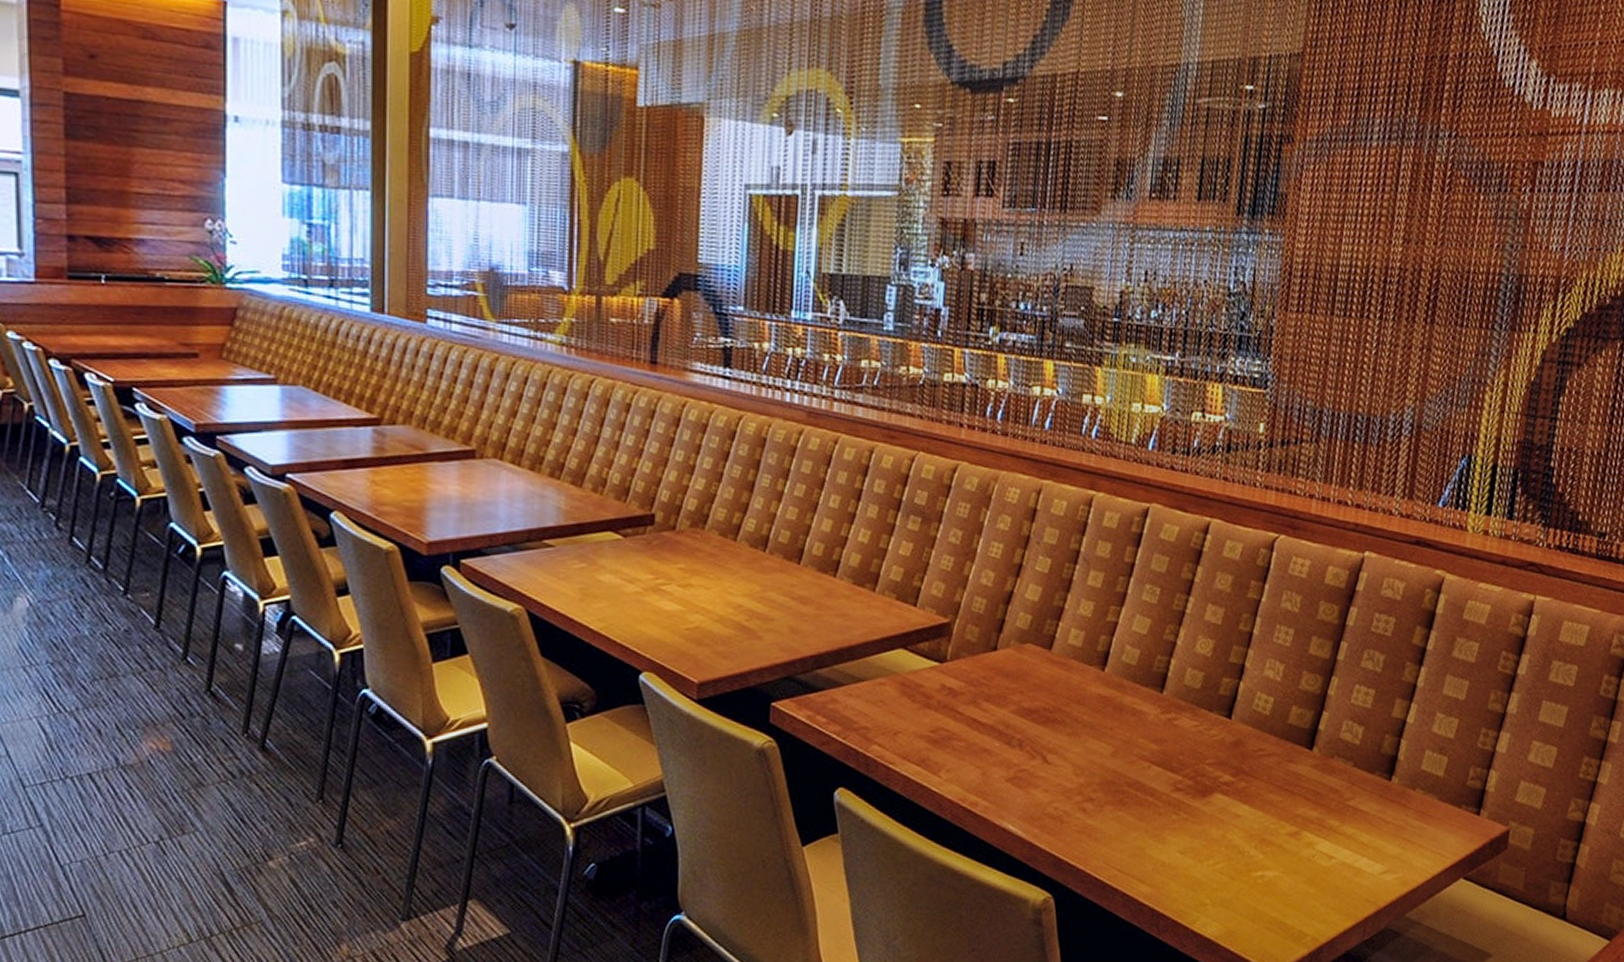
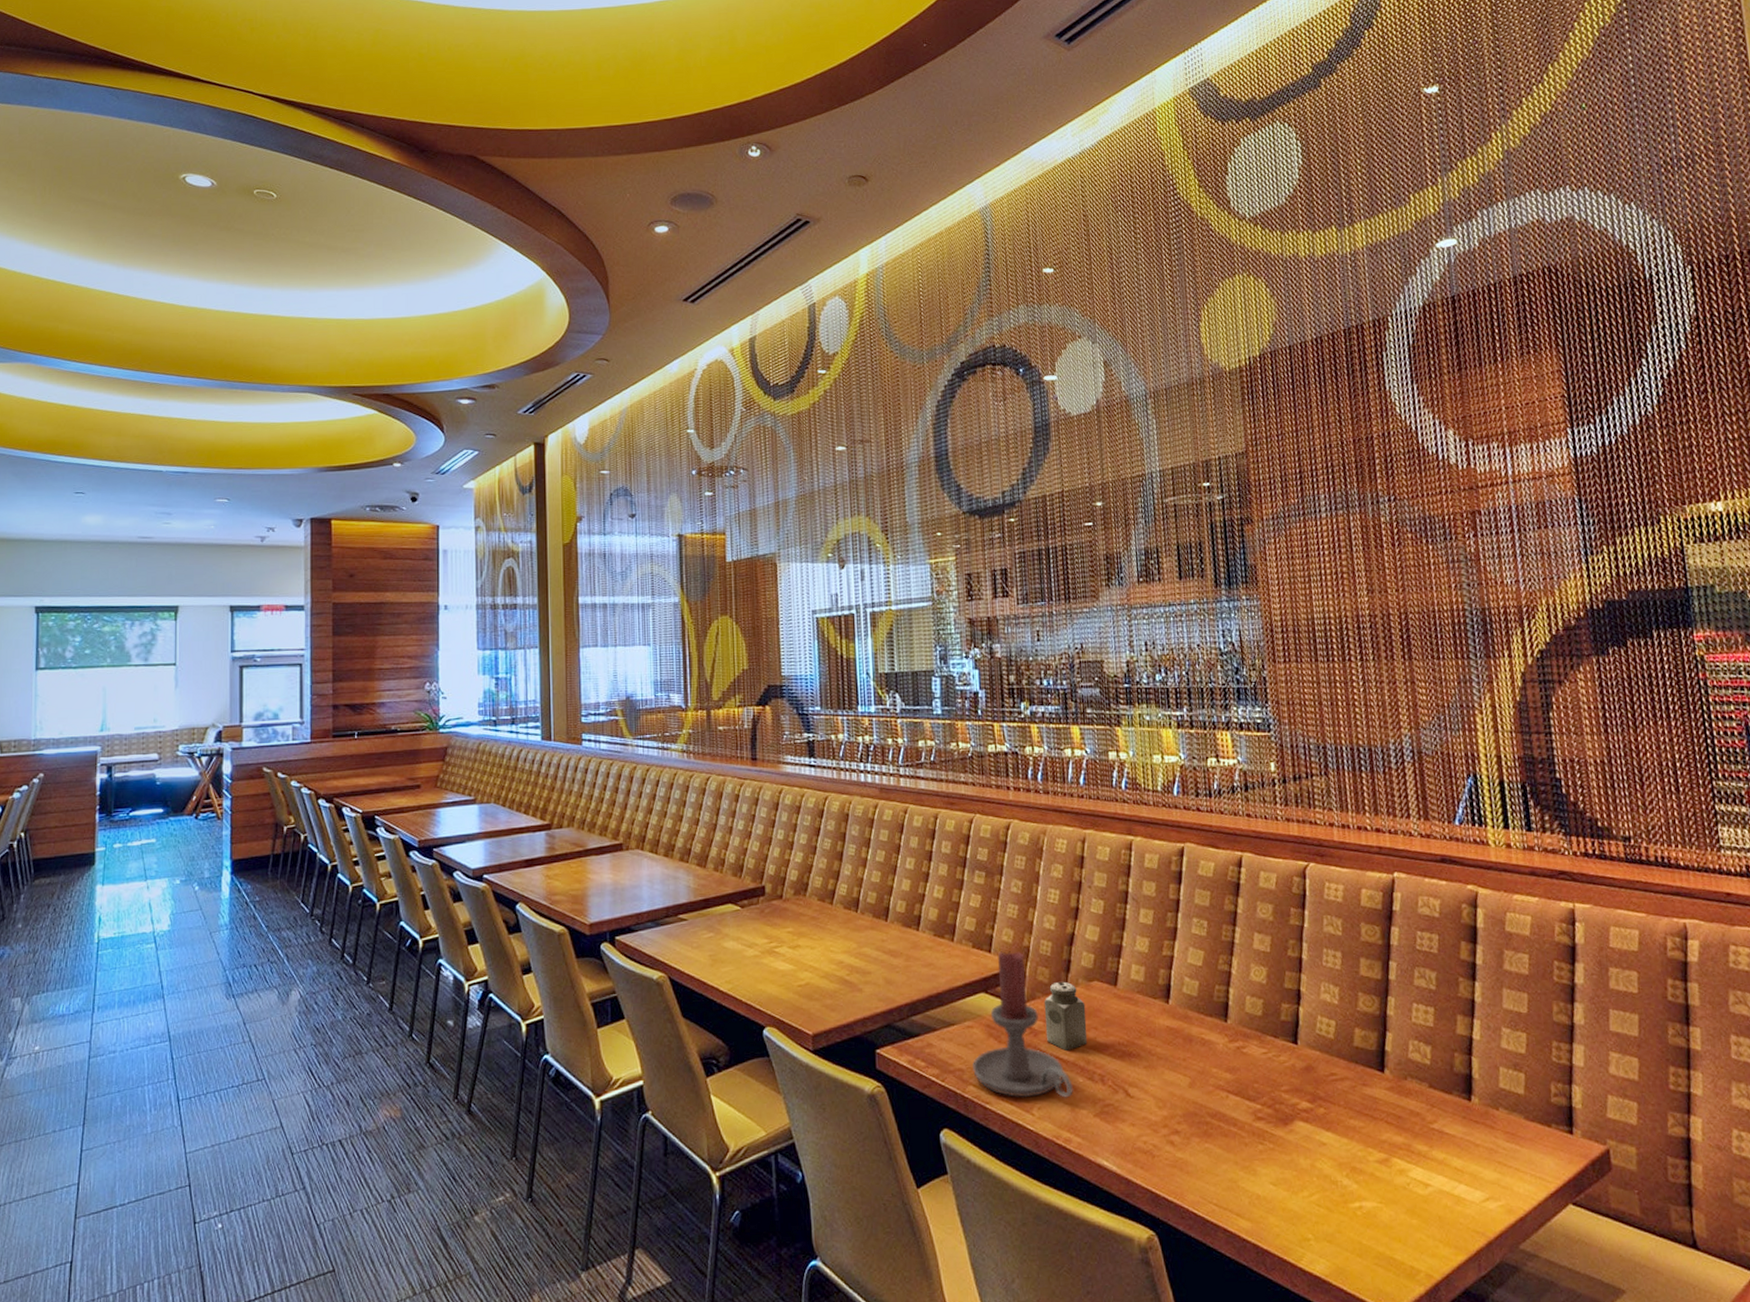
candle holder: none [880,605,989,762] -> present [973,951,1074,1098]
salt shaker: none [965,641,1014,714] -> present [1044,981,1088,1050]

